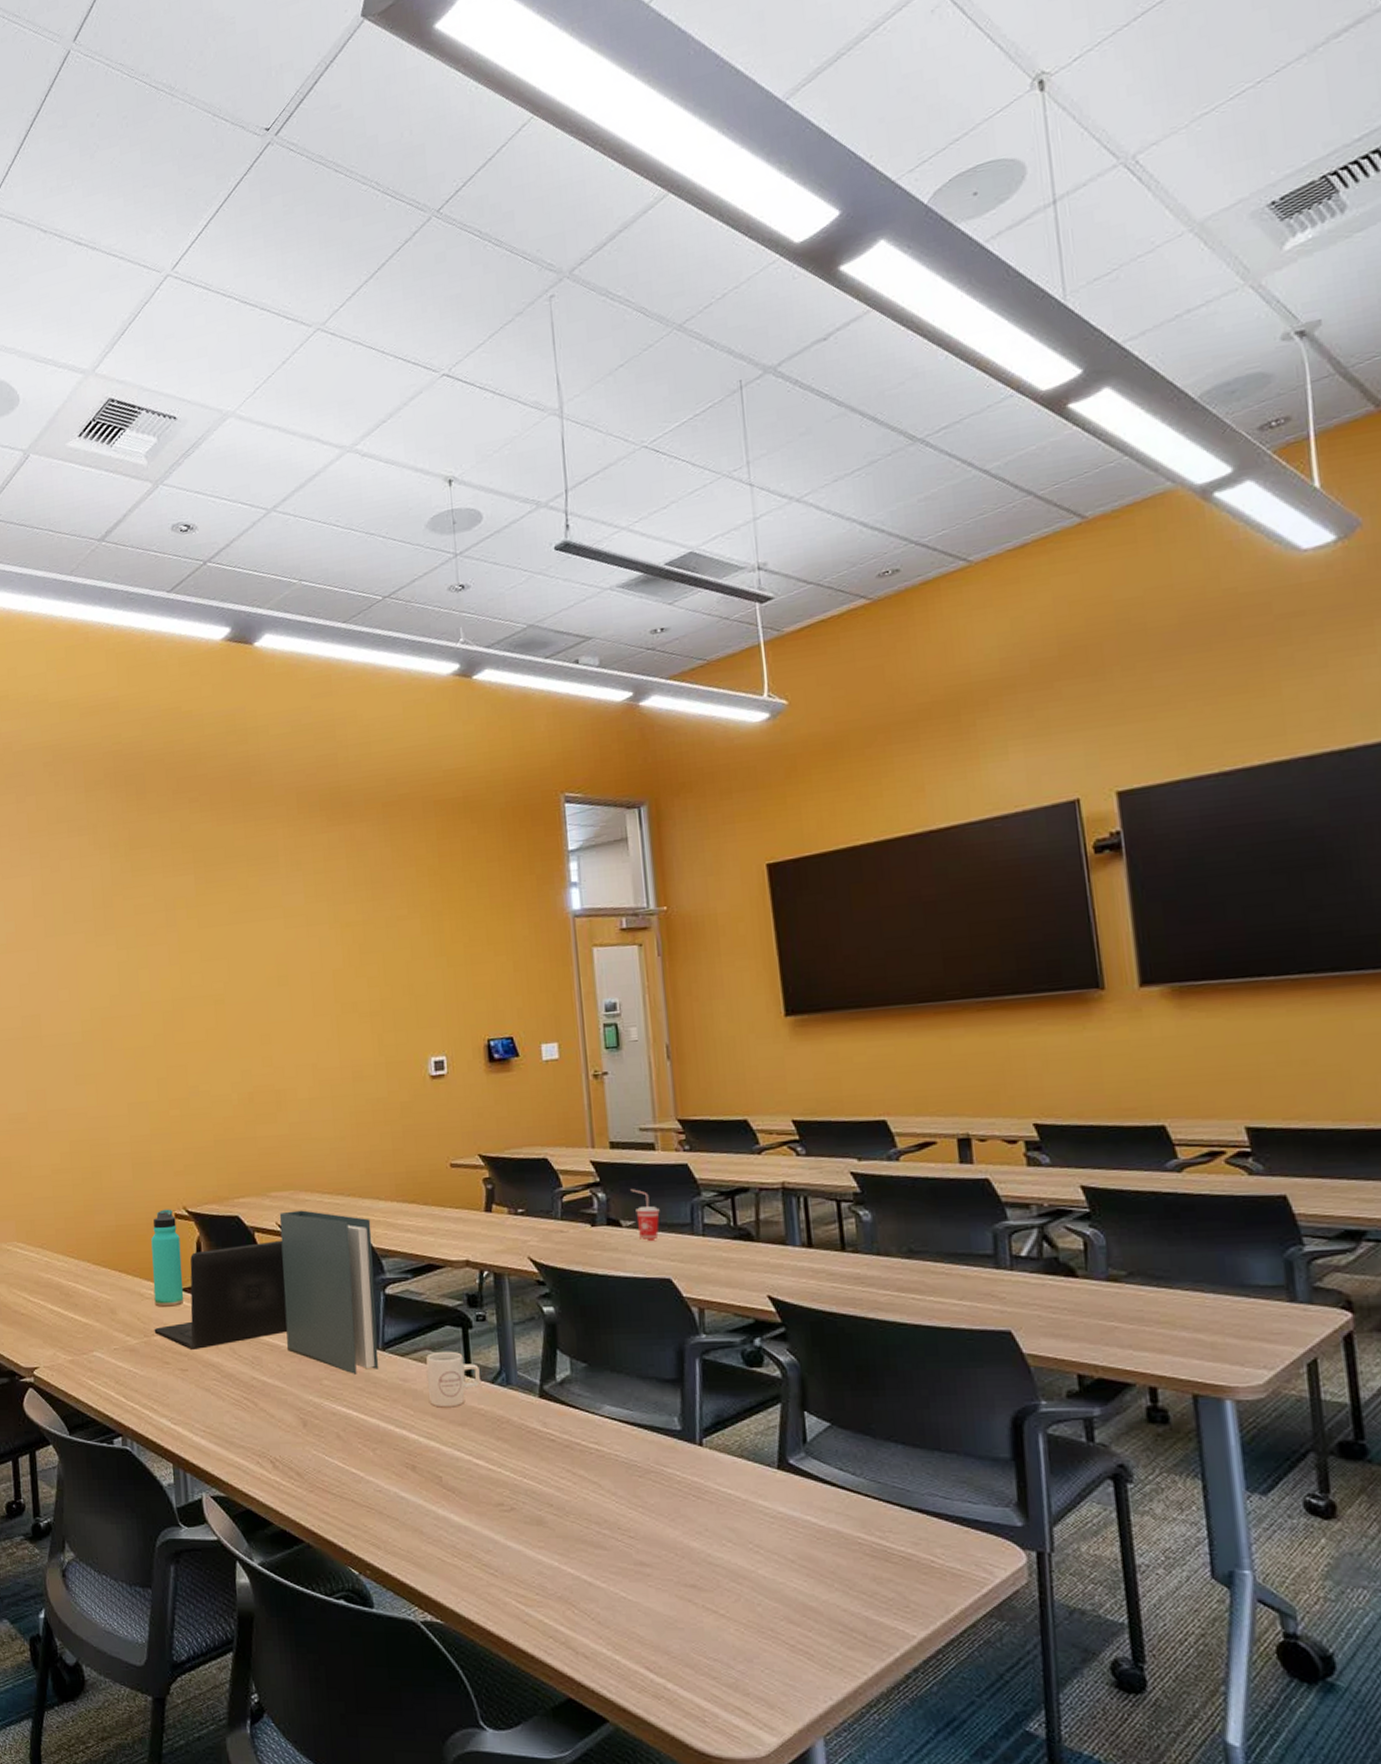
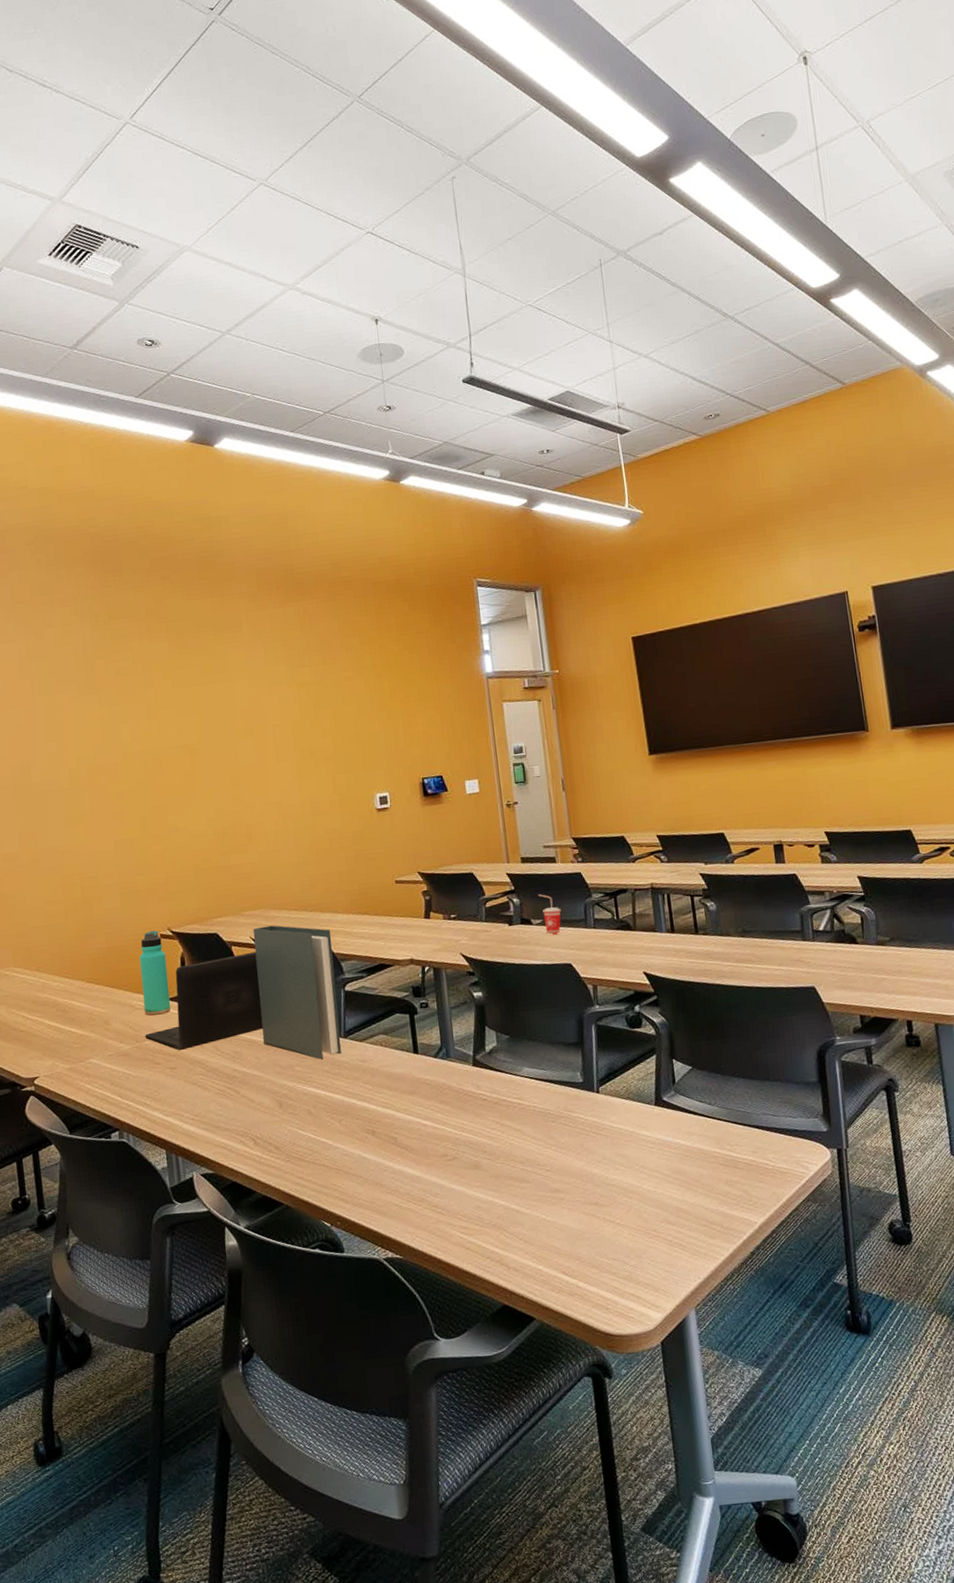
mug: present [425,1351,481,1408] -> none [380,1034,426,1081]

